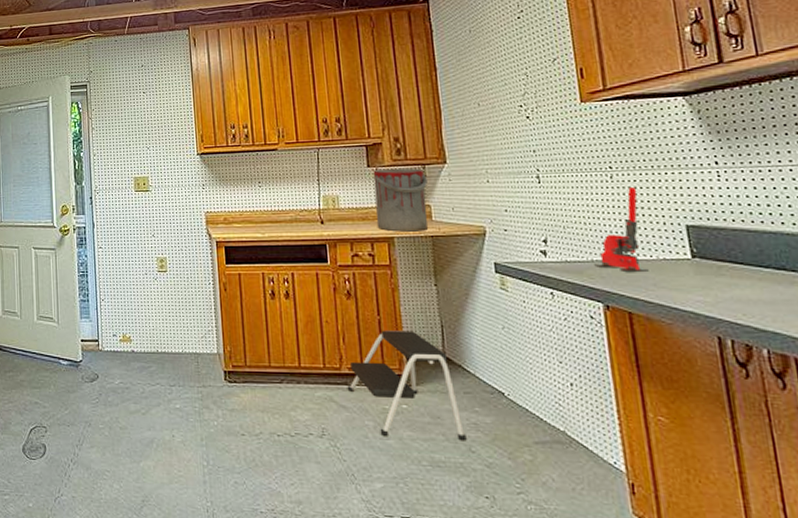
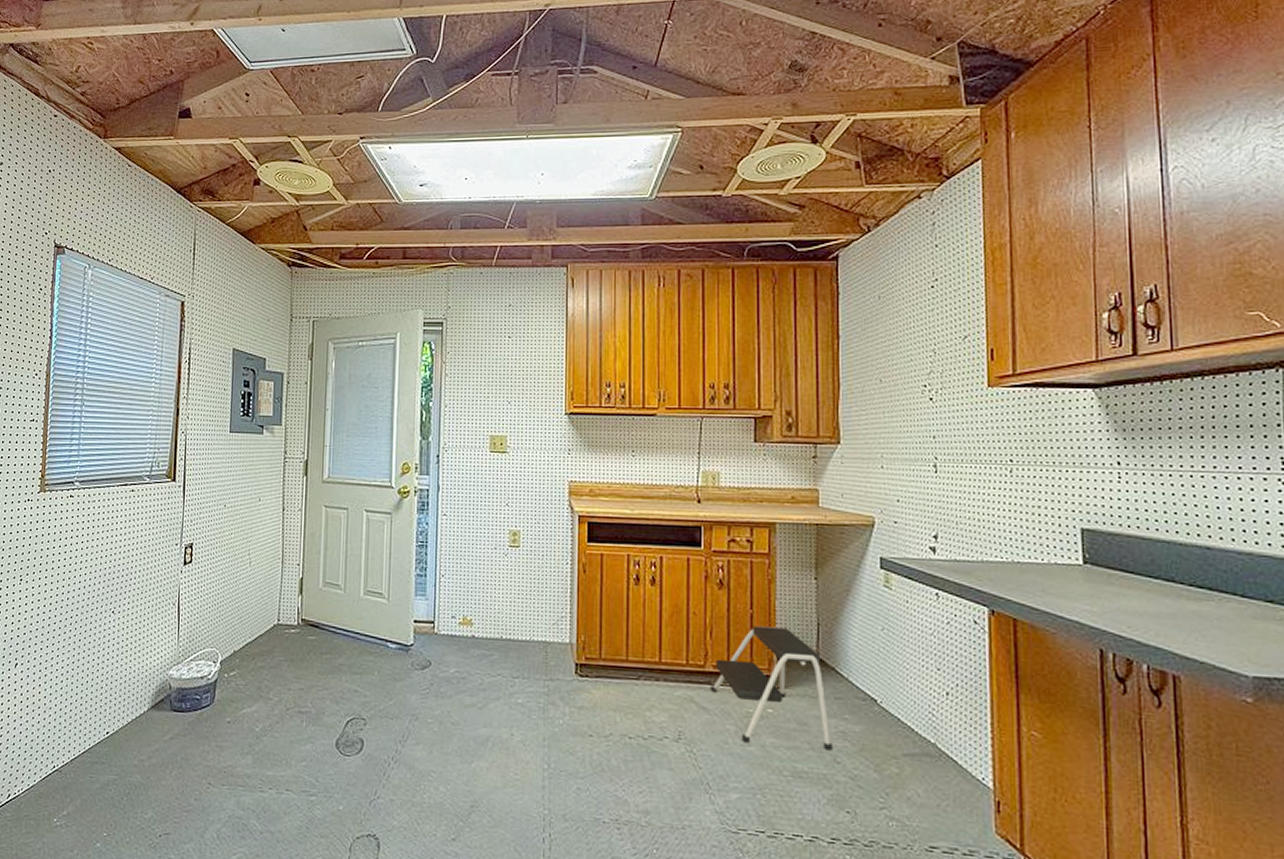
paint can: present [373,168,428,232] -> none [758,445,817,518]
clamp: present [594,186,649,272] -> none [984,482,1039,576]

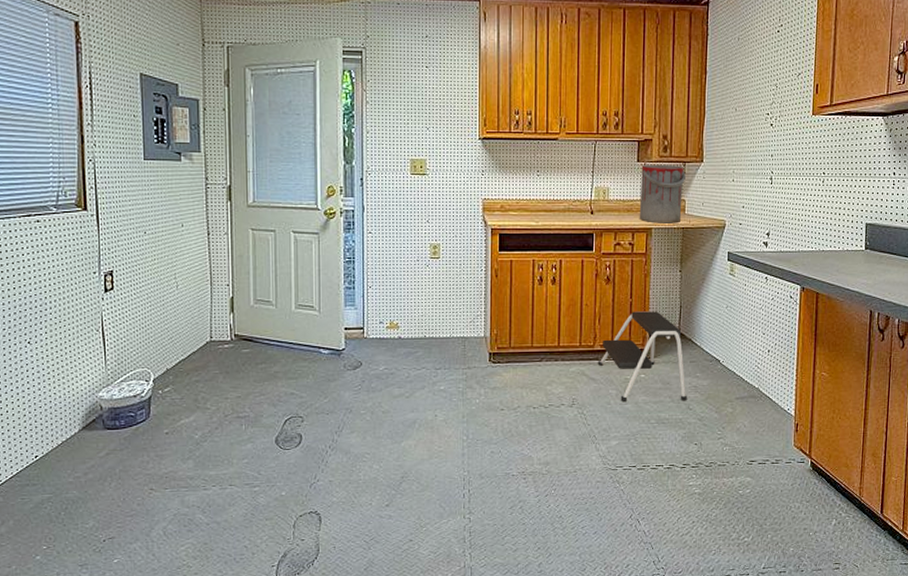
paint can: none [758,445,817,518] -> present [639,164,686,223]

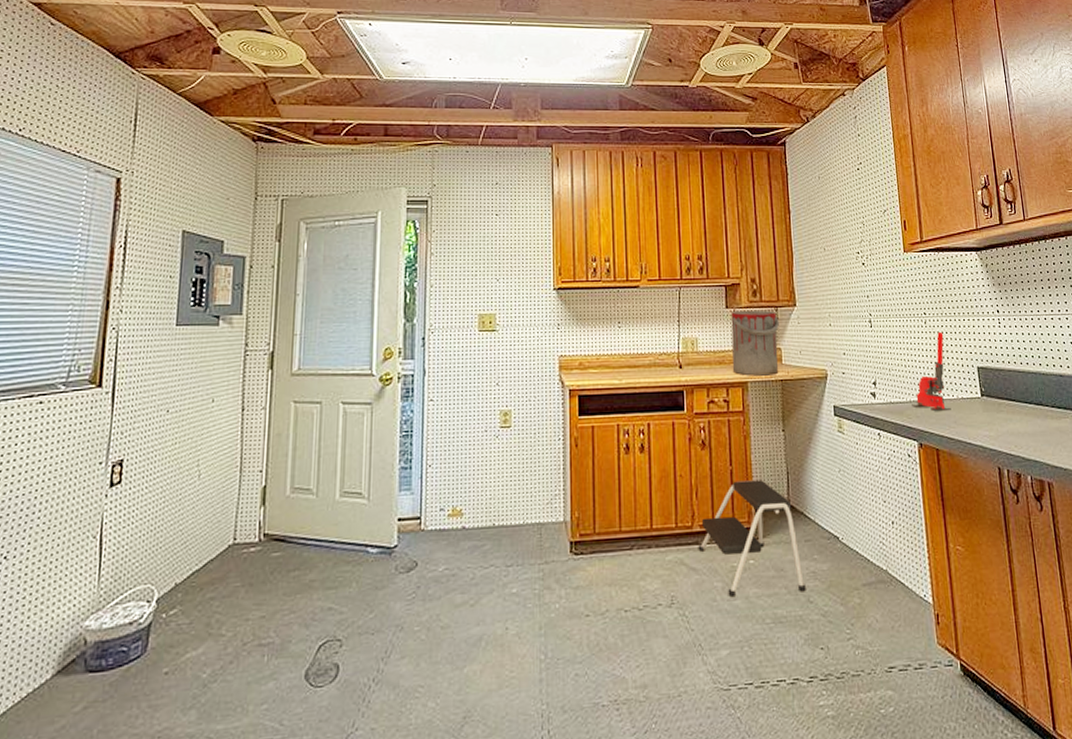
clamp: none [800,190,839,260] -> present [912,331,951,411]

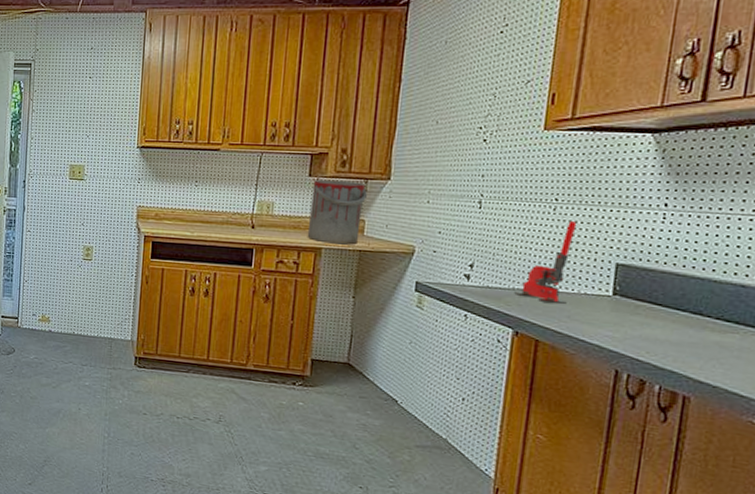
step stool: present [698,480,806,598] -> none [249,334,353,439]

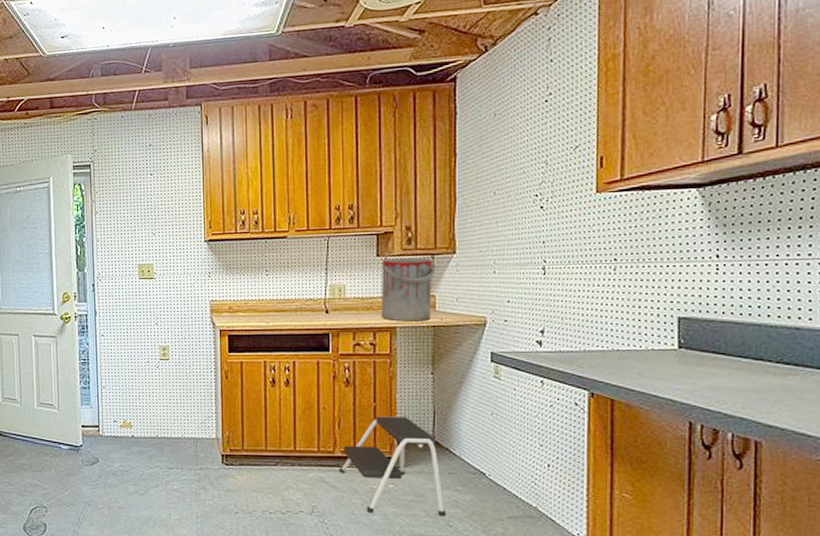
step stool: none [249,334,353,439] -> present [338,416,446,517]
clamp: present [514,220,577,304] -> none [586,278,637,361]

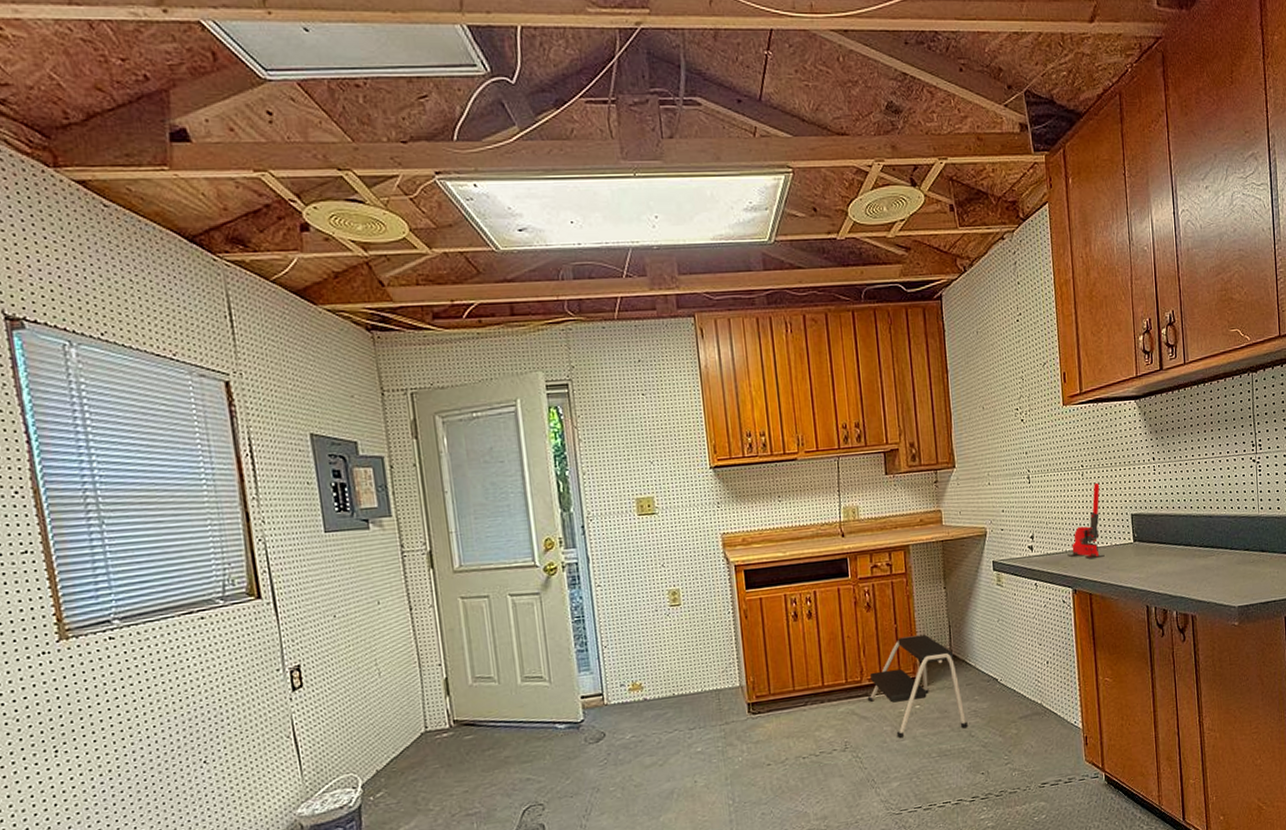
paint can: present [380,258,435,322] -> none [890,474,939,540]
clamp: none [586,278,637,361] -> present [1067,482,1105,559]

